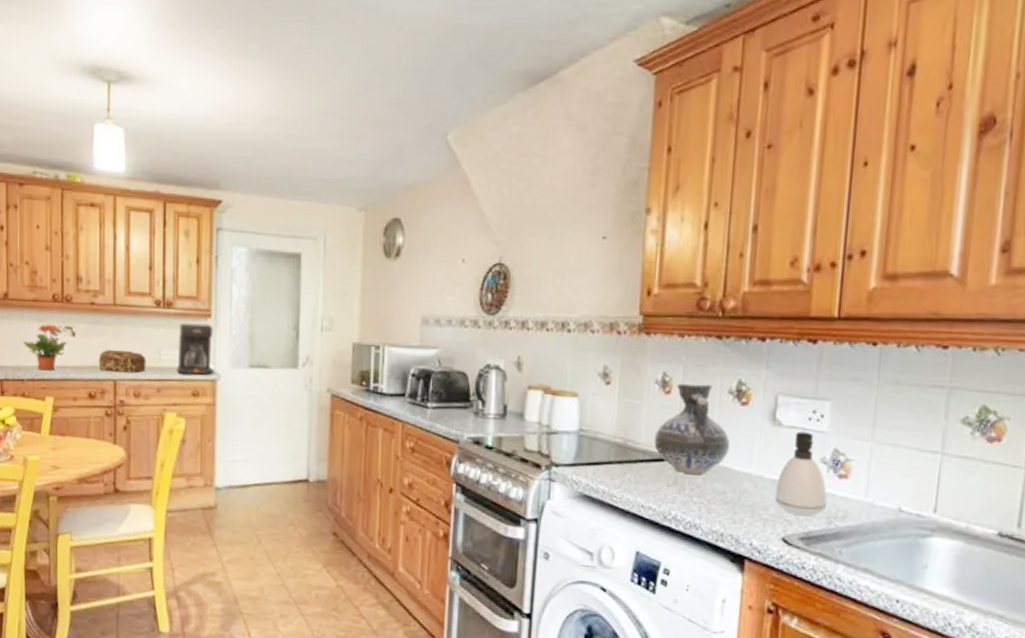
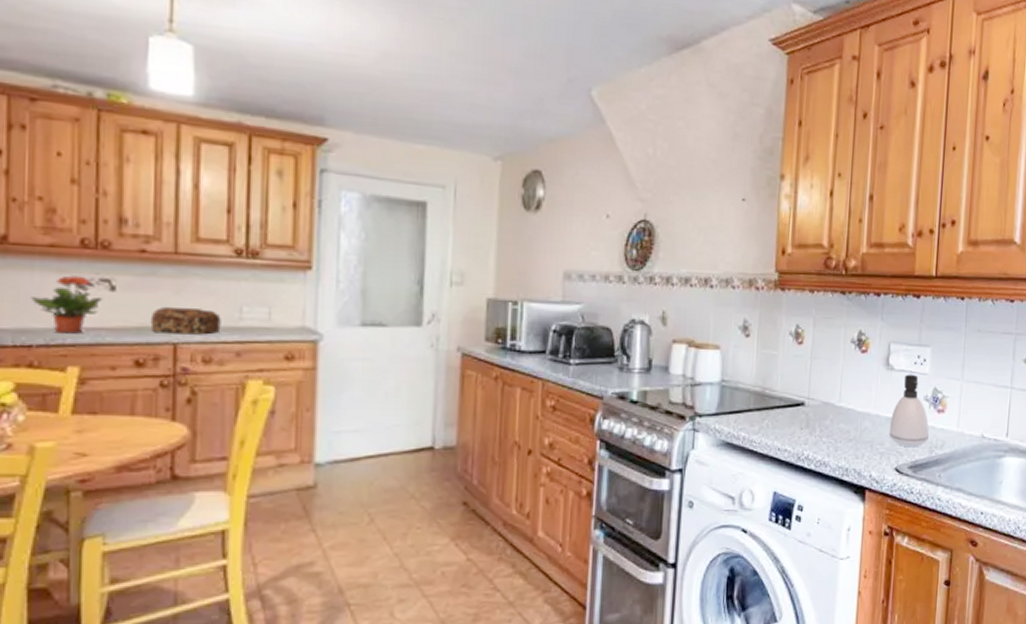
coffee maker: present [177,323,214,376] -> none [265,275,315,336]
ceramic jug: present [654,383,731,475] -> none [788,334,853,417]

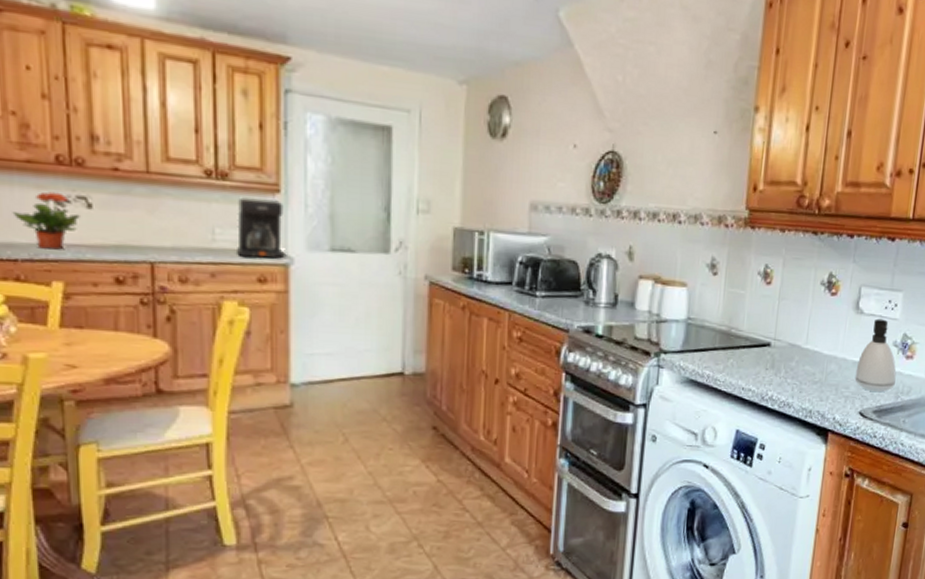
bread loaf: present [150,307,221,335] -> none [127,226,195,255]
coffee maker: none [265,275,315,336] -> present [237,197,285,259]

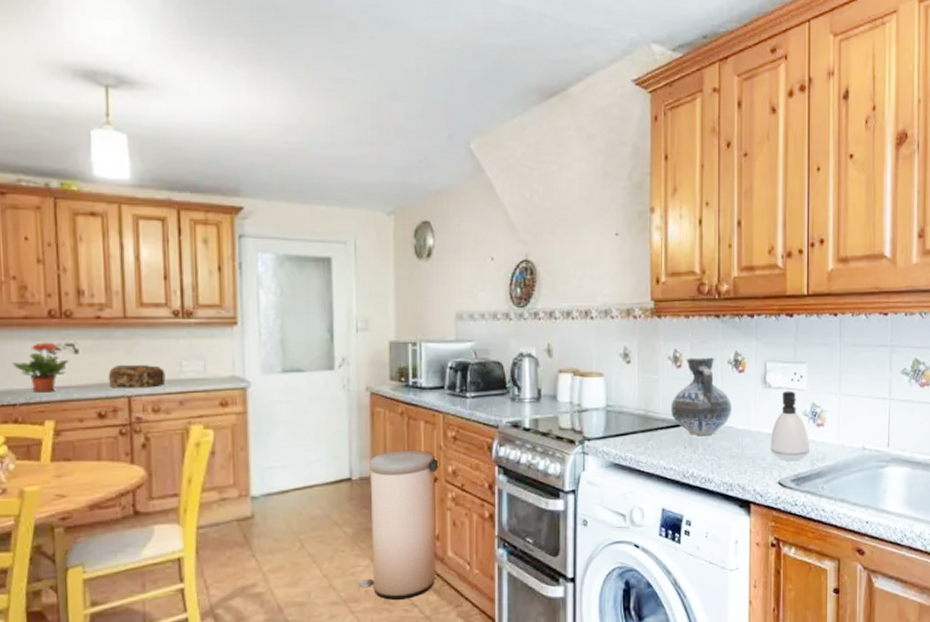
bread loaf: none [127,226,195,255] -> present [108,365,166,388]
coffee maker: present [237,197,285,259] -> none [201,332,243,385]
pedal bin: none [407,347,501,503] -> present [359,449,439,600]
ceramic jug: none [755,275,821,359] -> present [670,357,733,436]

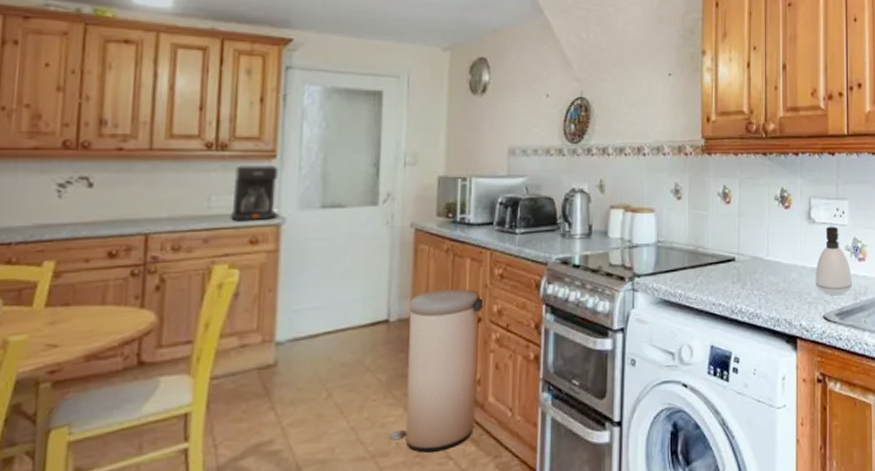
potted plant: present [12,342,69,394] -> none [13,175,80,232]
bread loaf: present [108,365,166,388] -> none [124,200,191,225]
coffee maker: none [201,332,243,385] -> present [231,165,279,222]
ceramic jug: present [670,357,733,436] -> none [719,193,779,271]

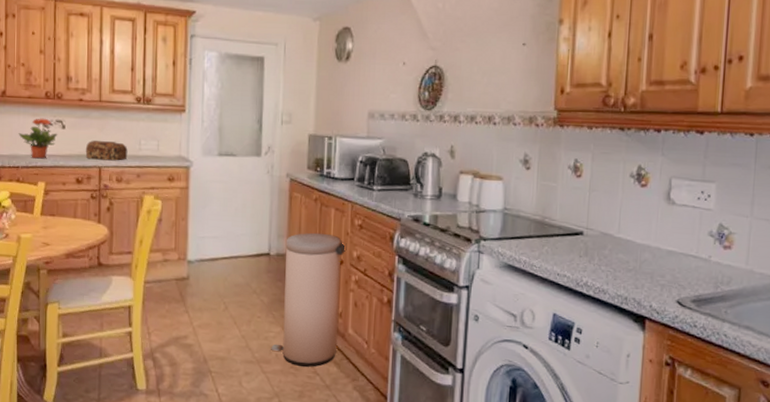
potted plant: none [13,175,80,232] -> present [18,118,58,160]
bread loaf: none [124,200,191,225] -> present [85,141,128,161]
coffee maker: present [231,165,279,222] -> none [155,117,187,163]
soap dispenser: present [815,226,852,296] -> none [670,209,714,282]

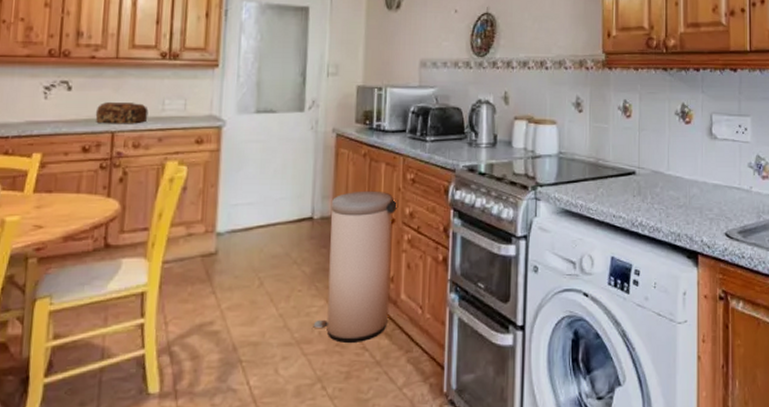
potted plant: present [18,118,58,160] -> none [10,79,61,128]

